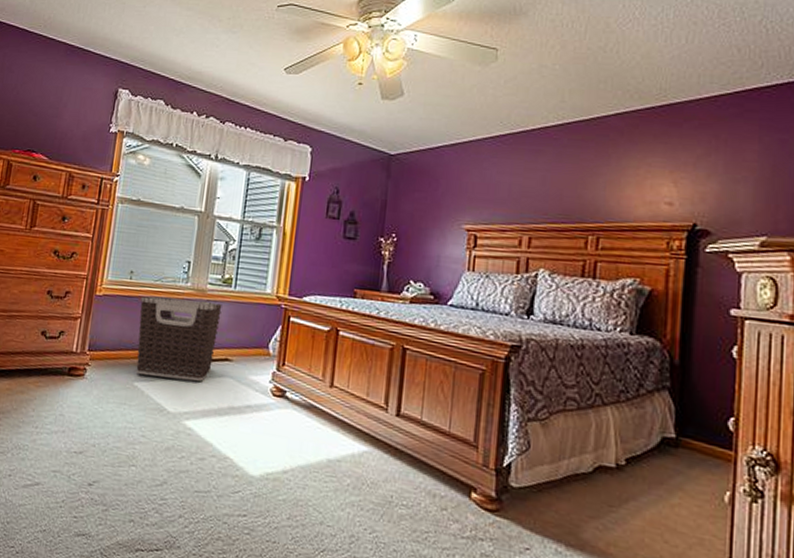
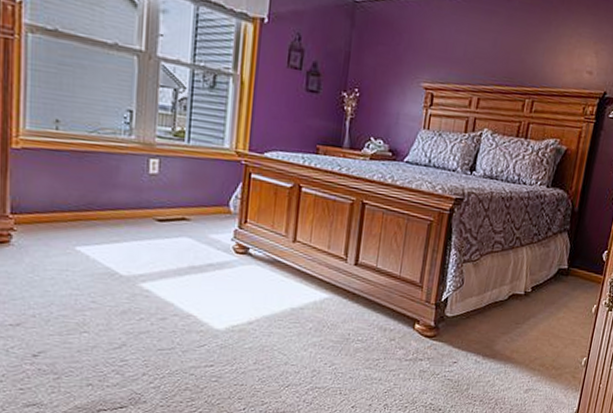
clothes hamper: present [136,296,222,382] -> none [73,150,175,243]

